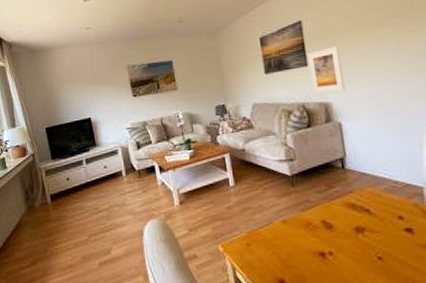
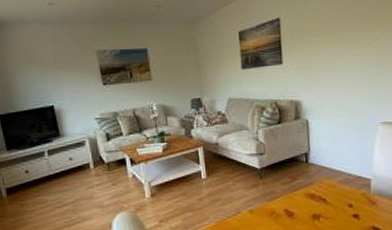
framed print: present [307,46,345,93] -> none [283,46,314,91]

